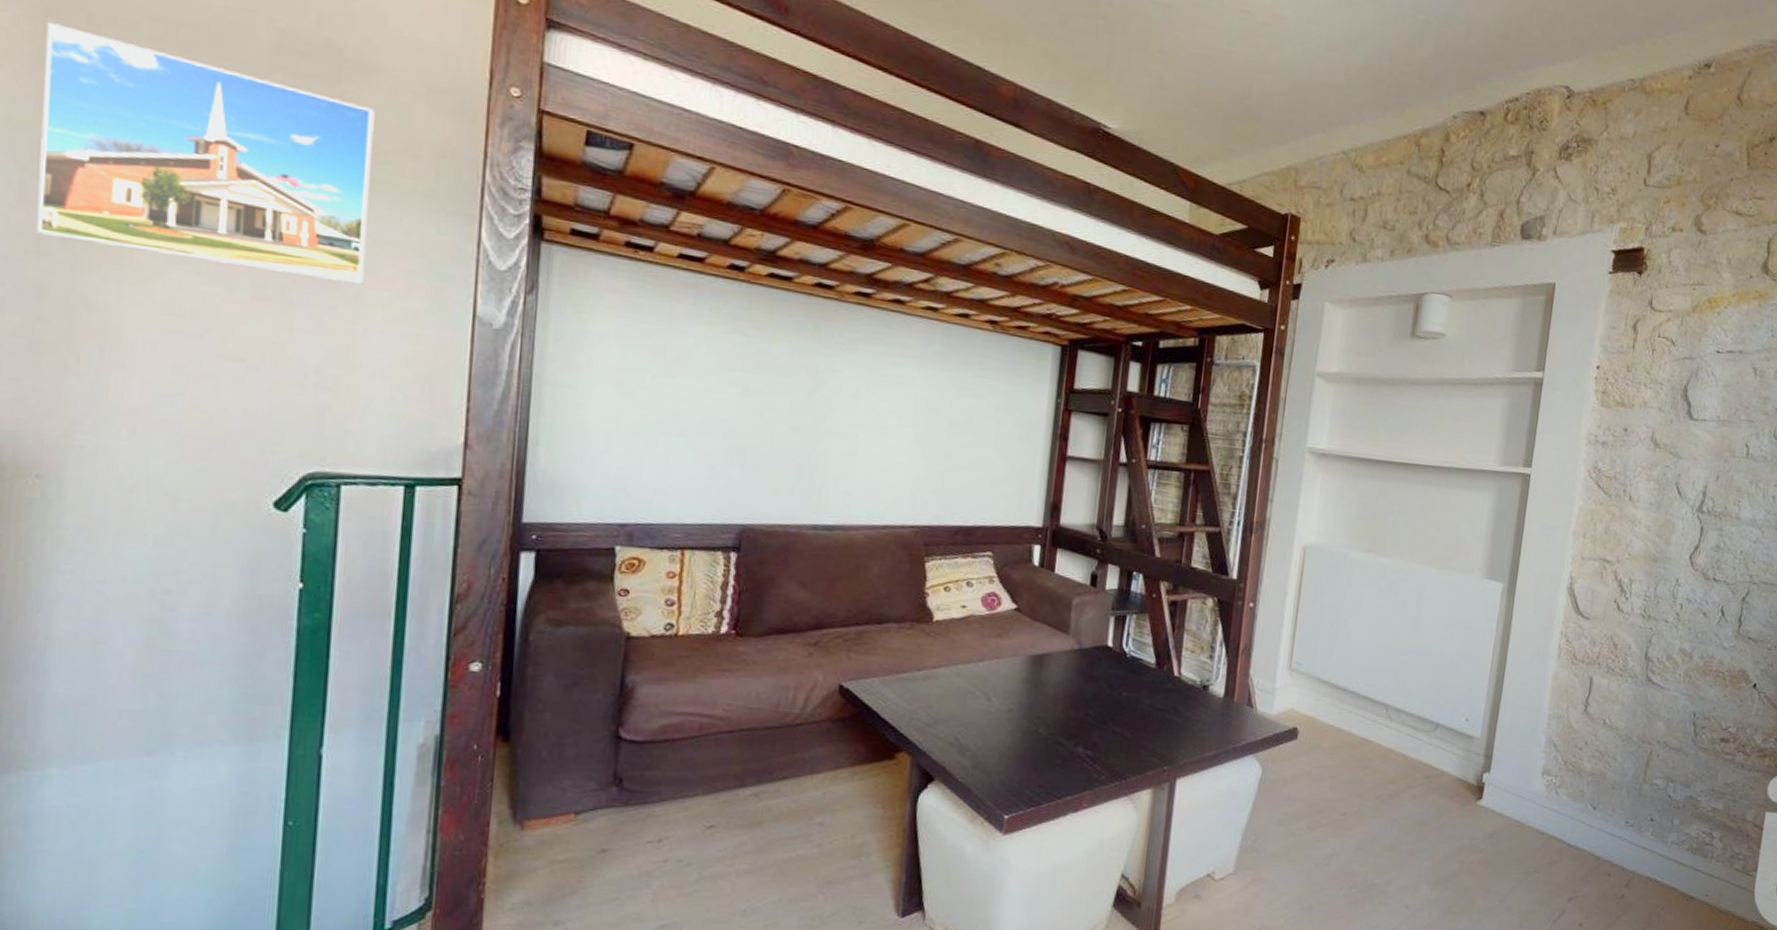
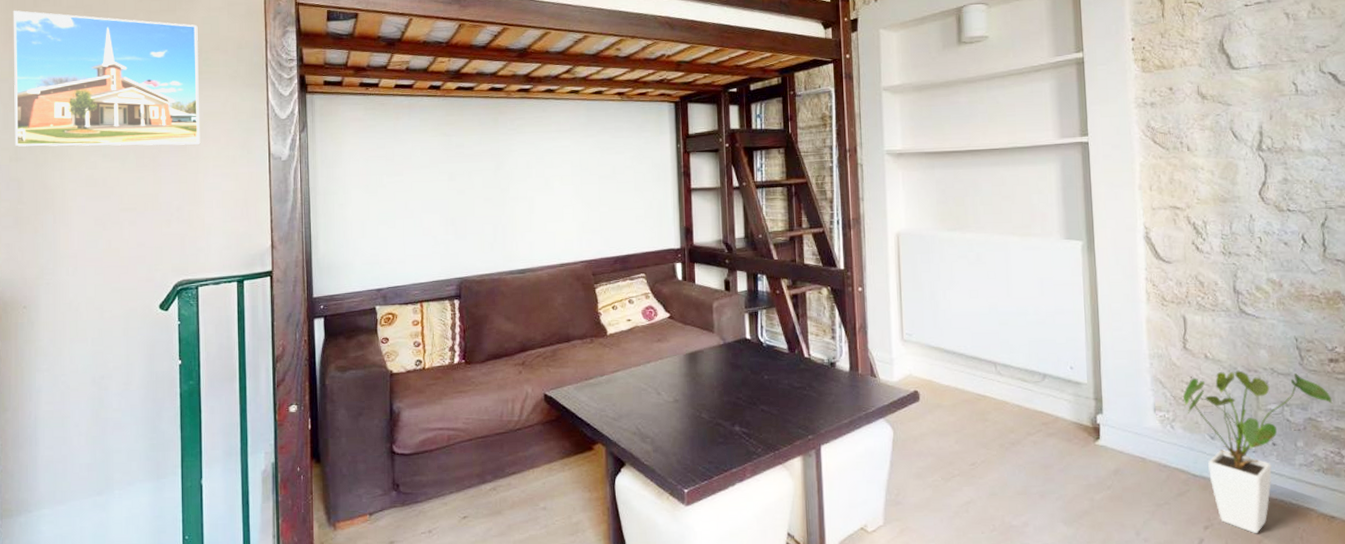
house plant: none [1573,740,1715,909] -> present [1183,370,1333,534]

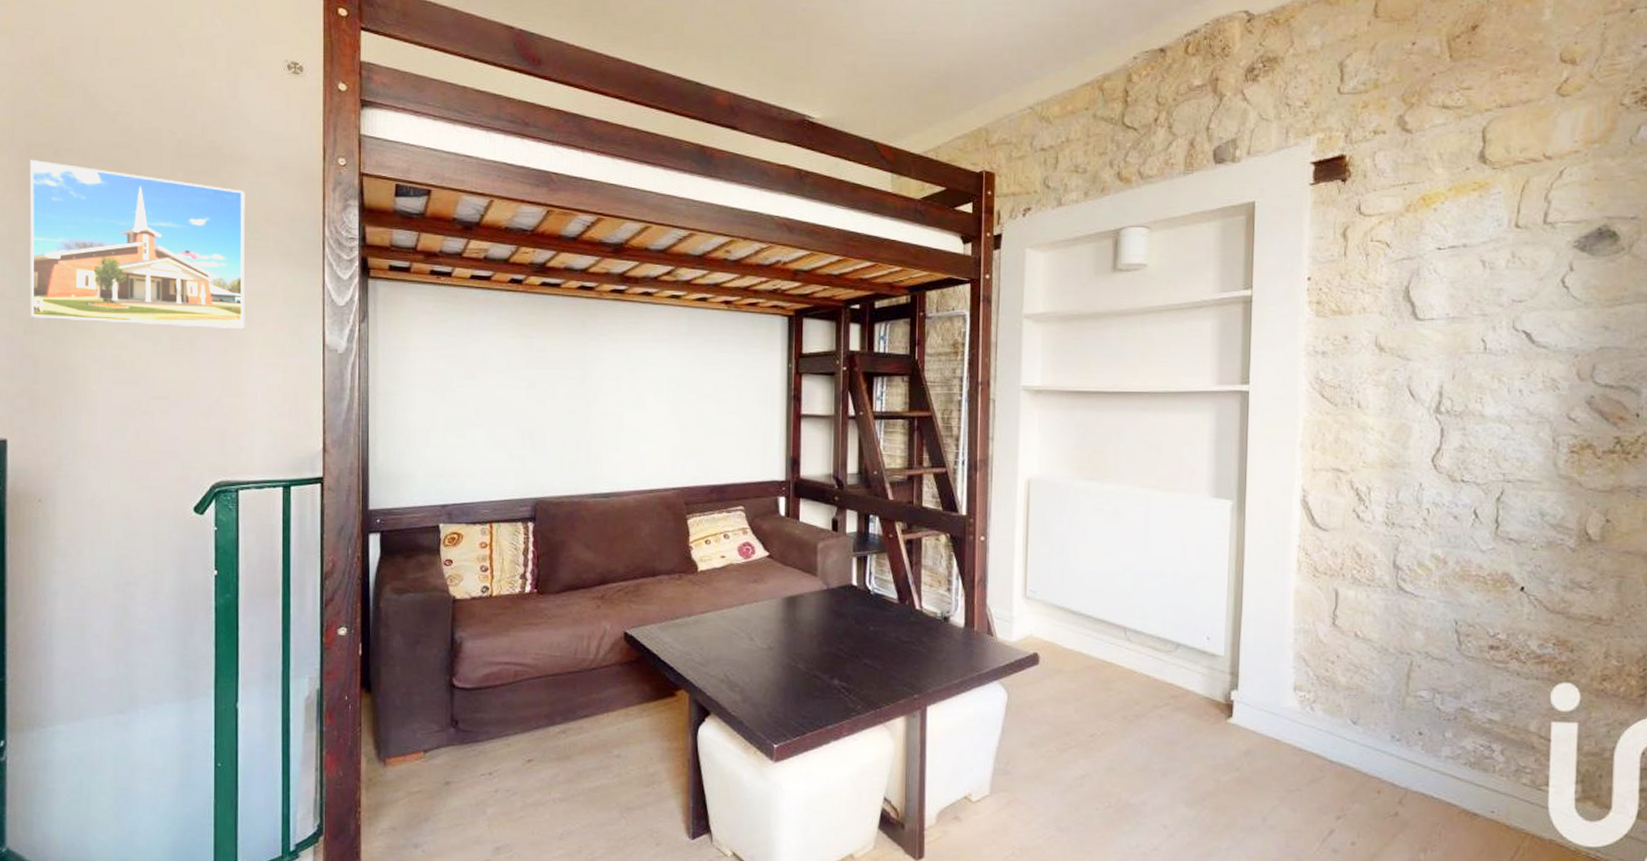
house plant: present [1183,370,1333,534] -> none [1327,652,1489,828]

